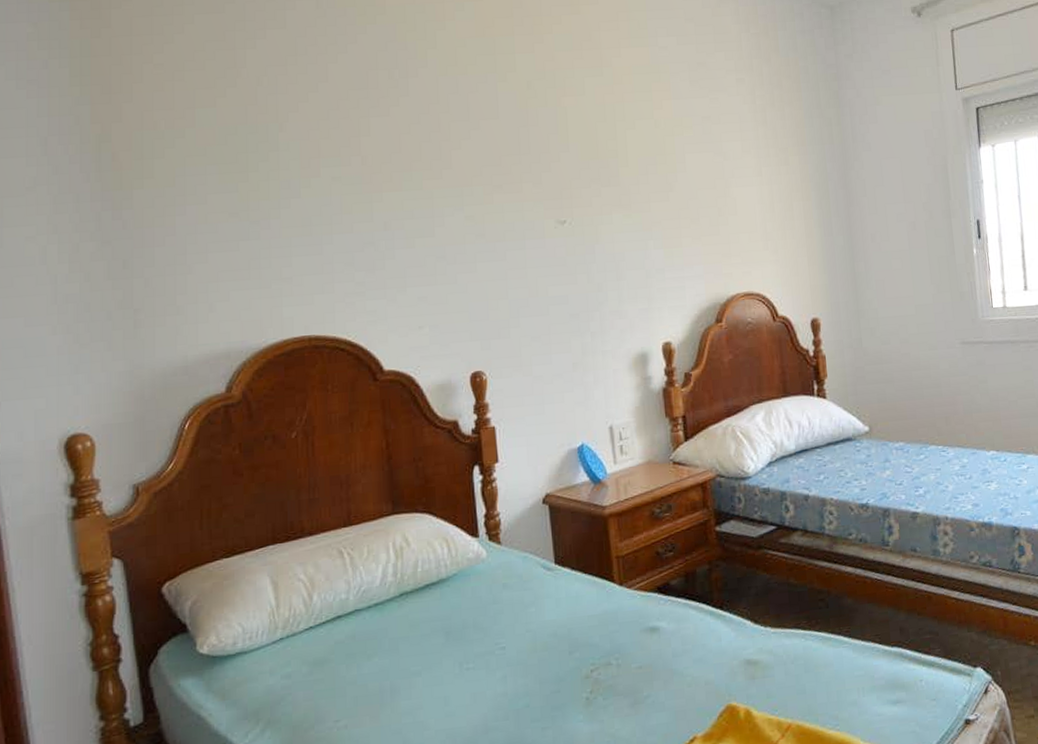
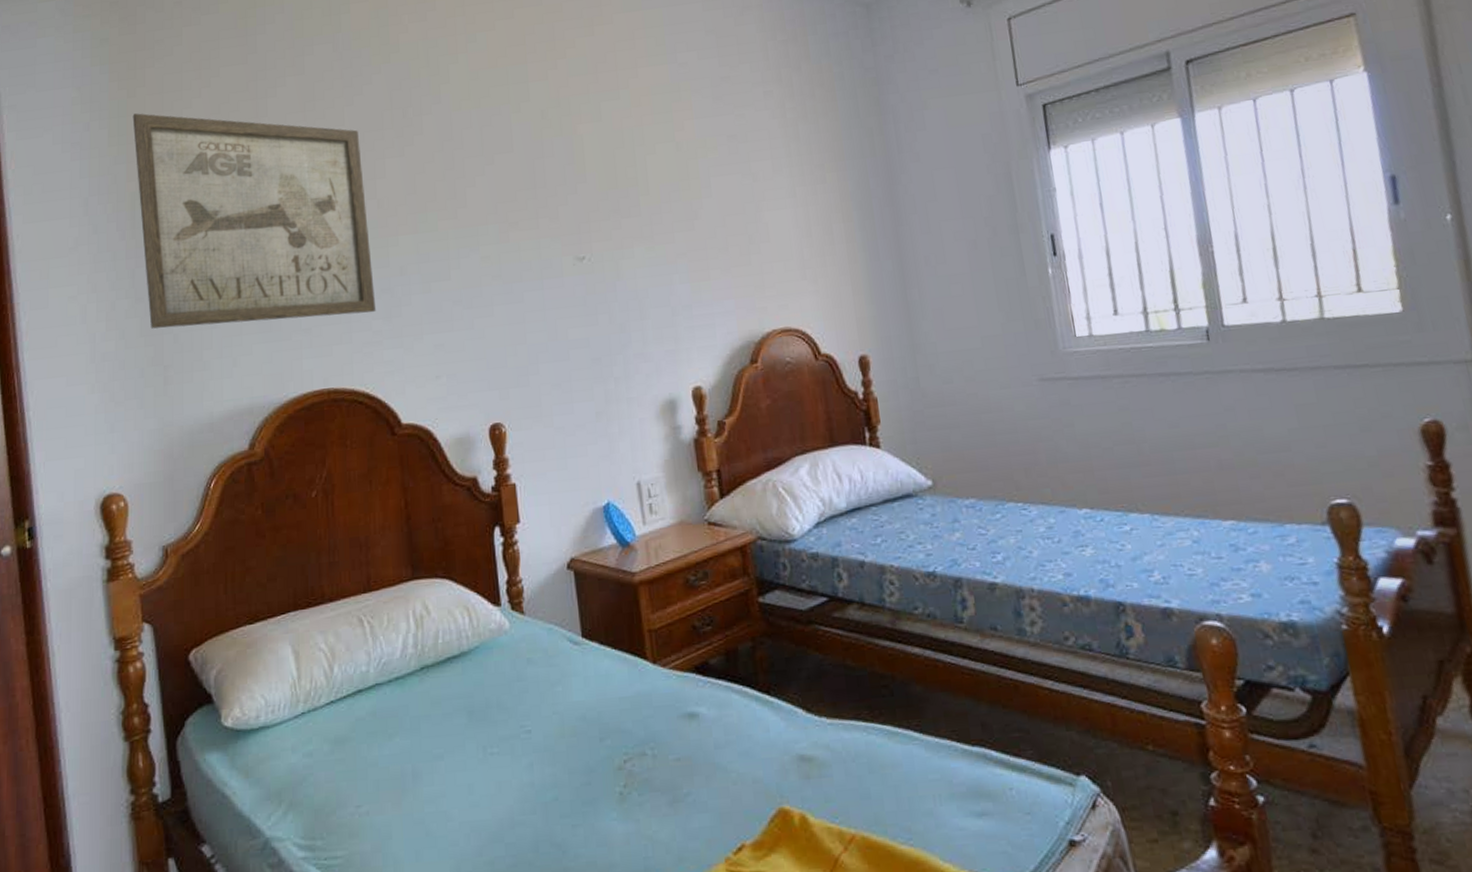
wall art: none [97,54,360,272] -> present [132,113,377,329]

